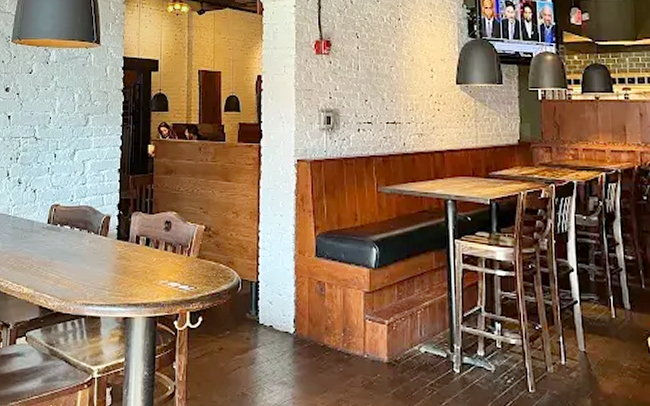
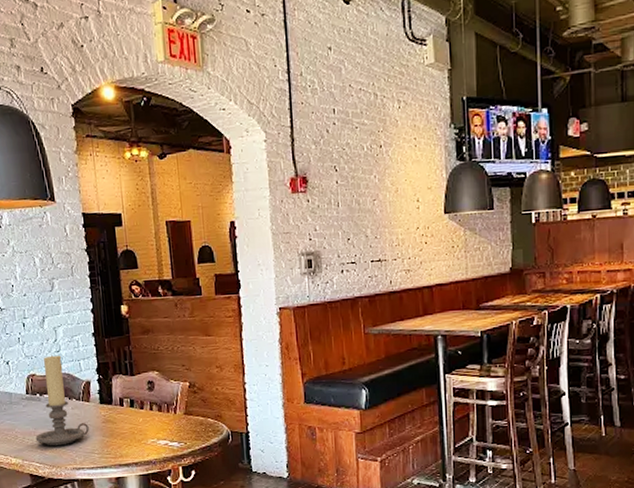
candle holder: none [50,187,103,279] -> present [35,355,89,446]

